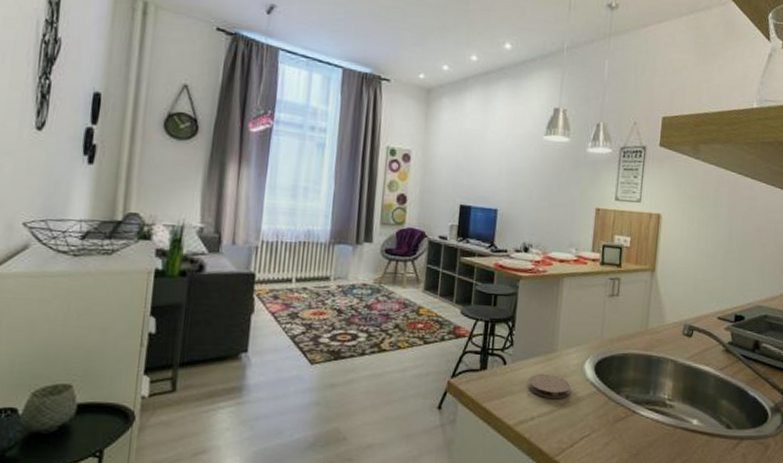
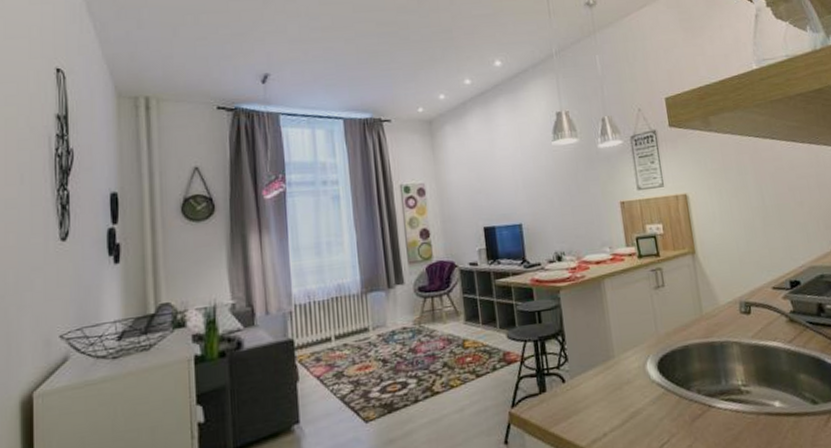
coaster: present [527,373,571,400] -> none [591,382,639,410]

